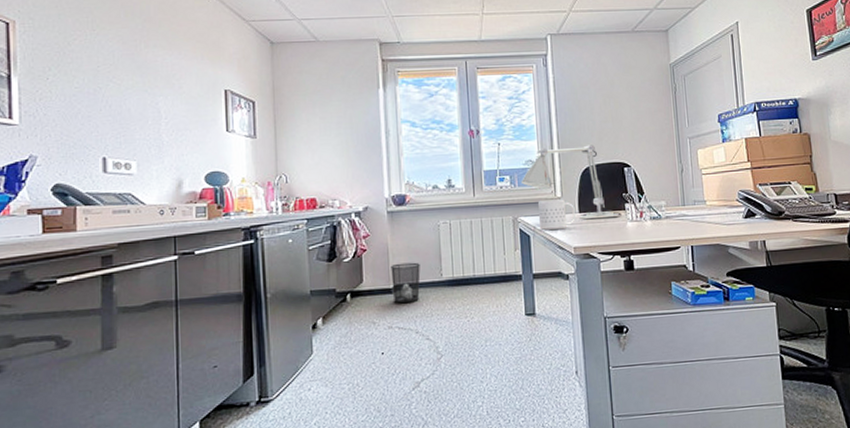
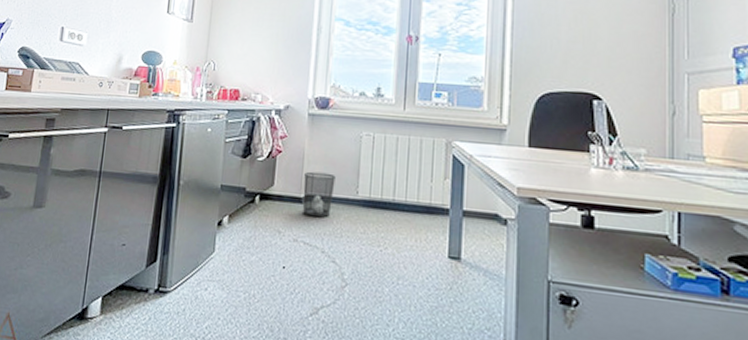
desk lamp: present [520,145,622,220] -> none [460,64,584,160]
mug: present [537,199,576,230] -> none [477,125,524,163]

